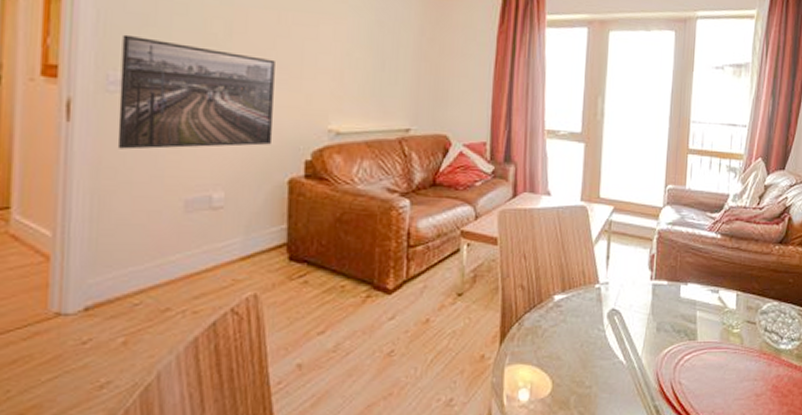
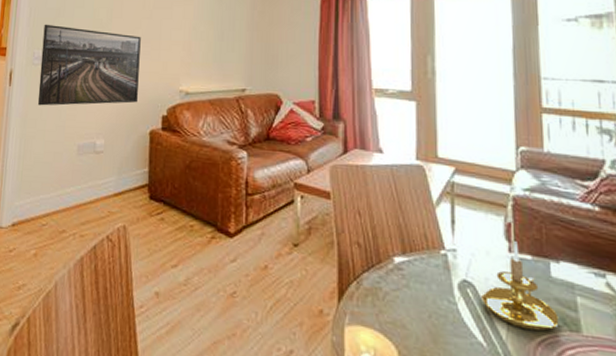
candle holder: none [624,270,682,345] -> present [480,241,559,332]

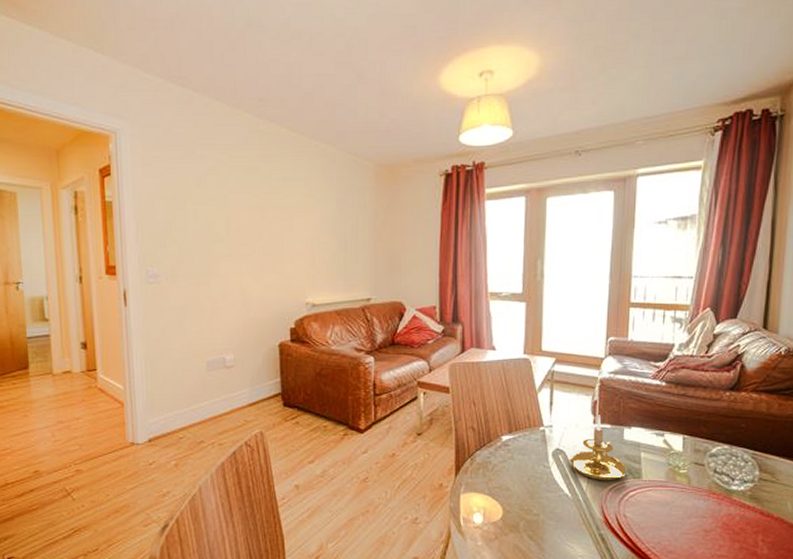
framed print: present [37,24,141,106] -> none [155,239,264,325]

